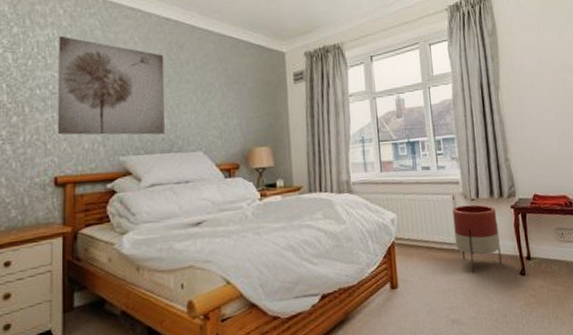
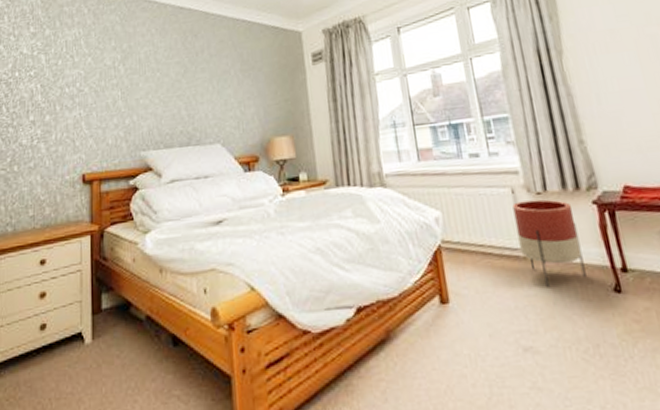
wall art: present [57,36,165,135] -> none [84,34,183,132]

